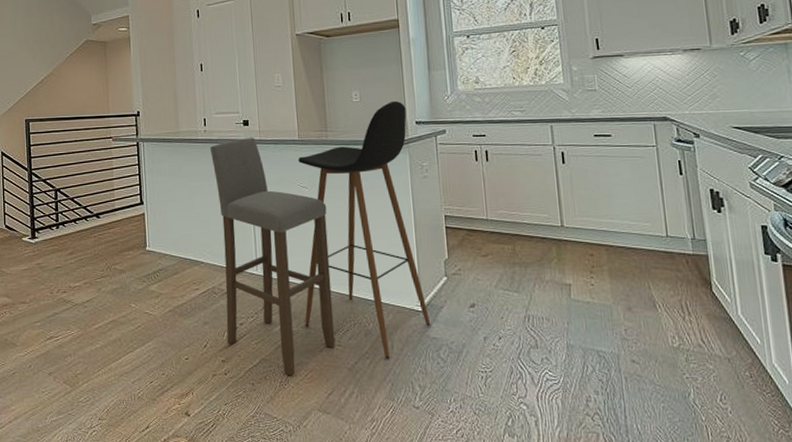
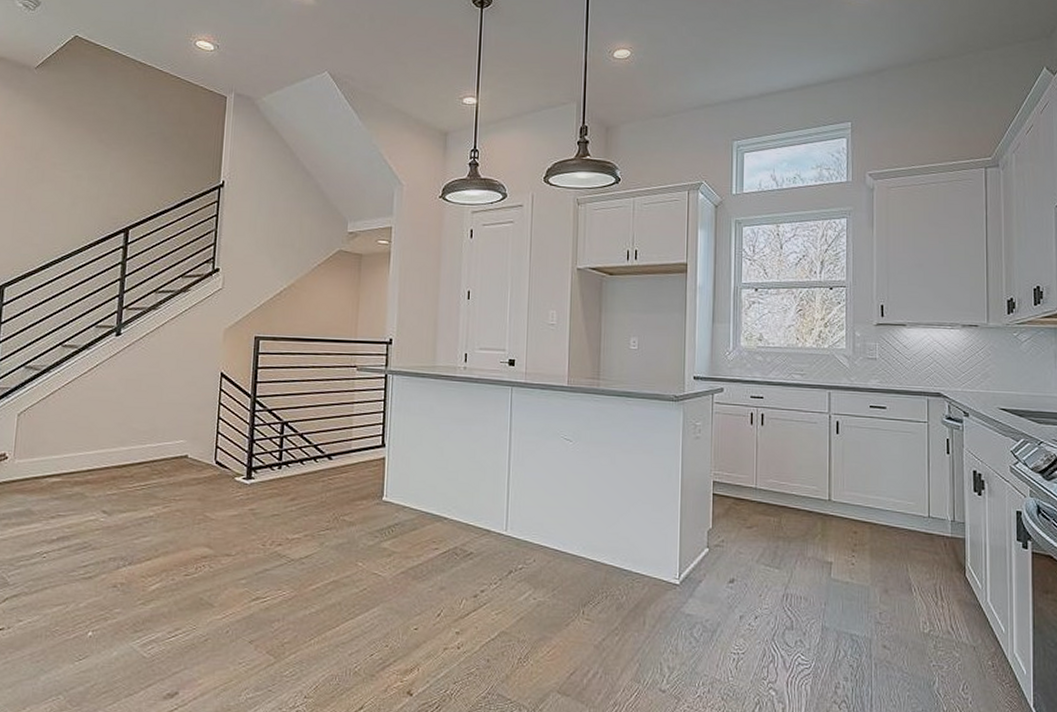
bar stool: present [210,138,335,376] -> none [465,379,590,653]
bar stool: present [298,100,431,359] -> none [553,352,687,636]

